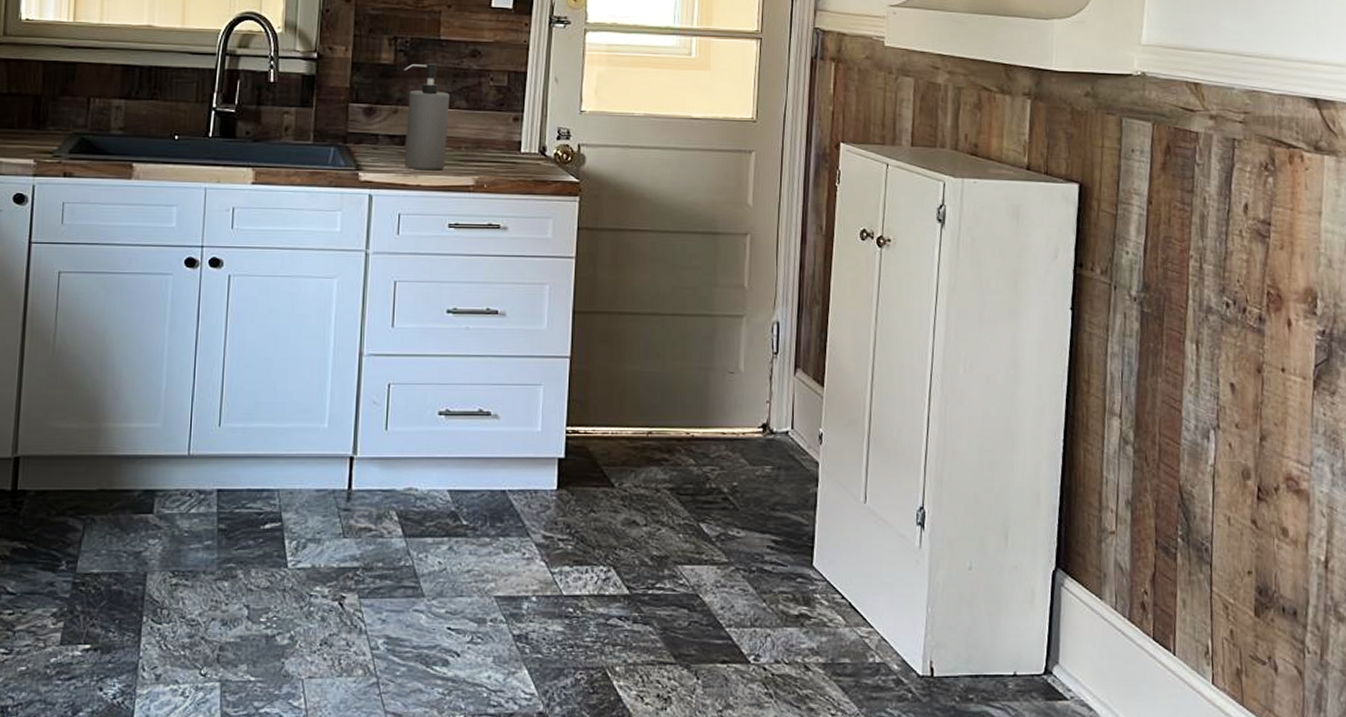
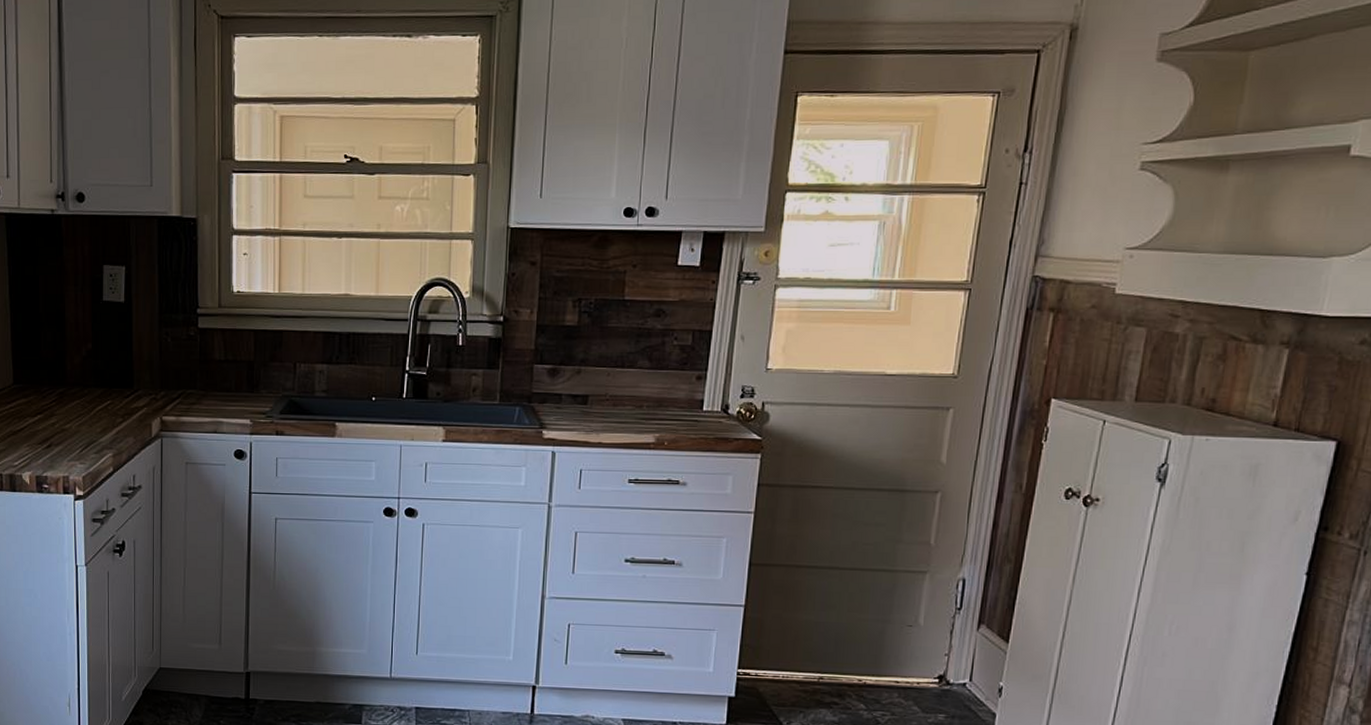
soap dispenser: present [403,63,450,171] -> none [587,324,633,429]

